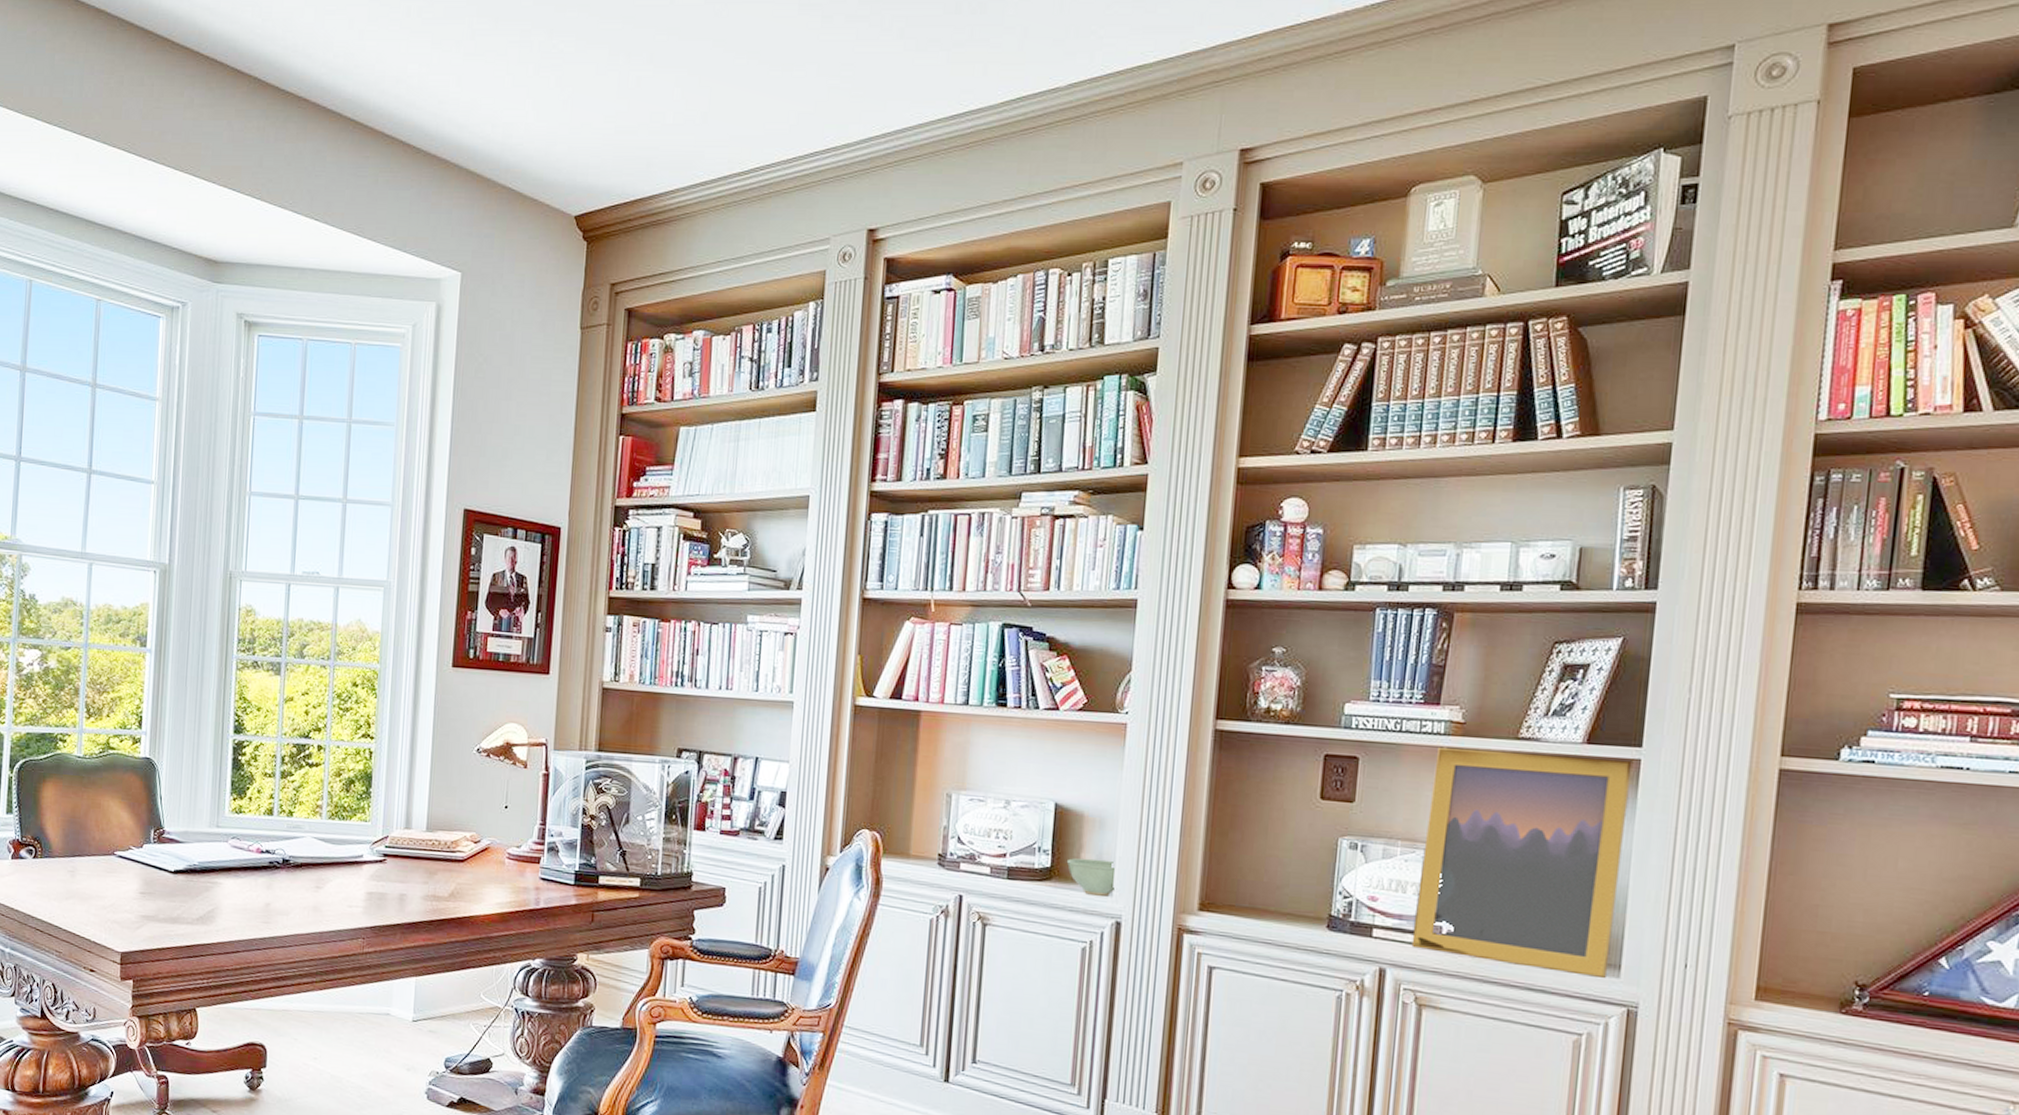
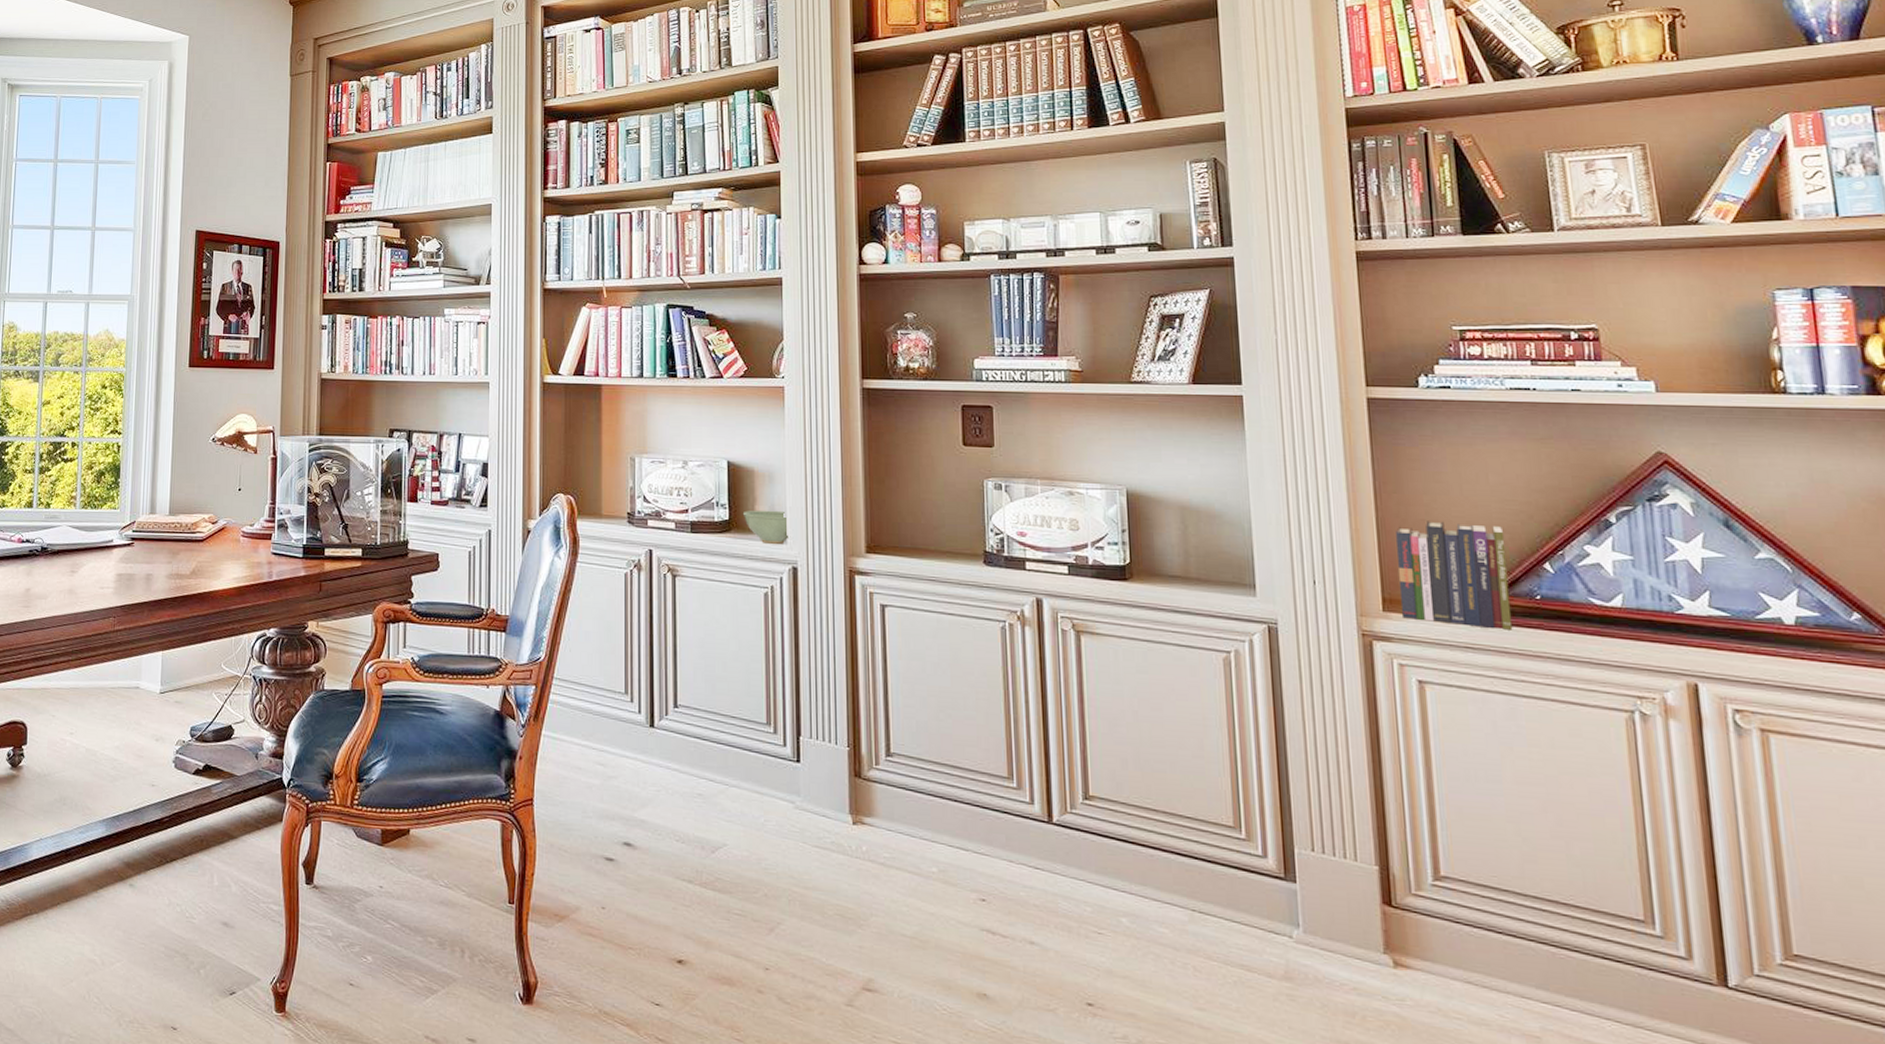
picture frame: present [1411,746,1632,979] -> none [1061,393,1244,599]
books: none [1774,906,1903,1027] -> present [1396,521,1513,630]

